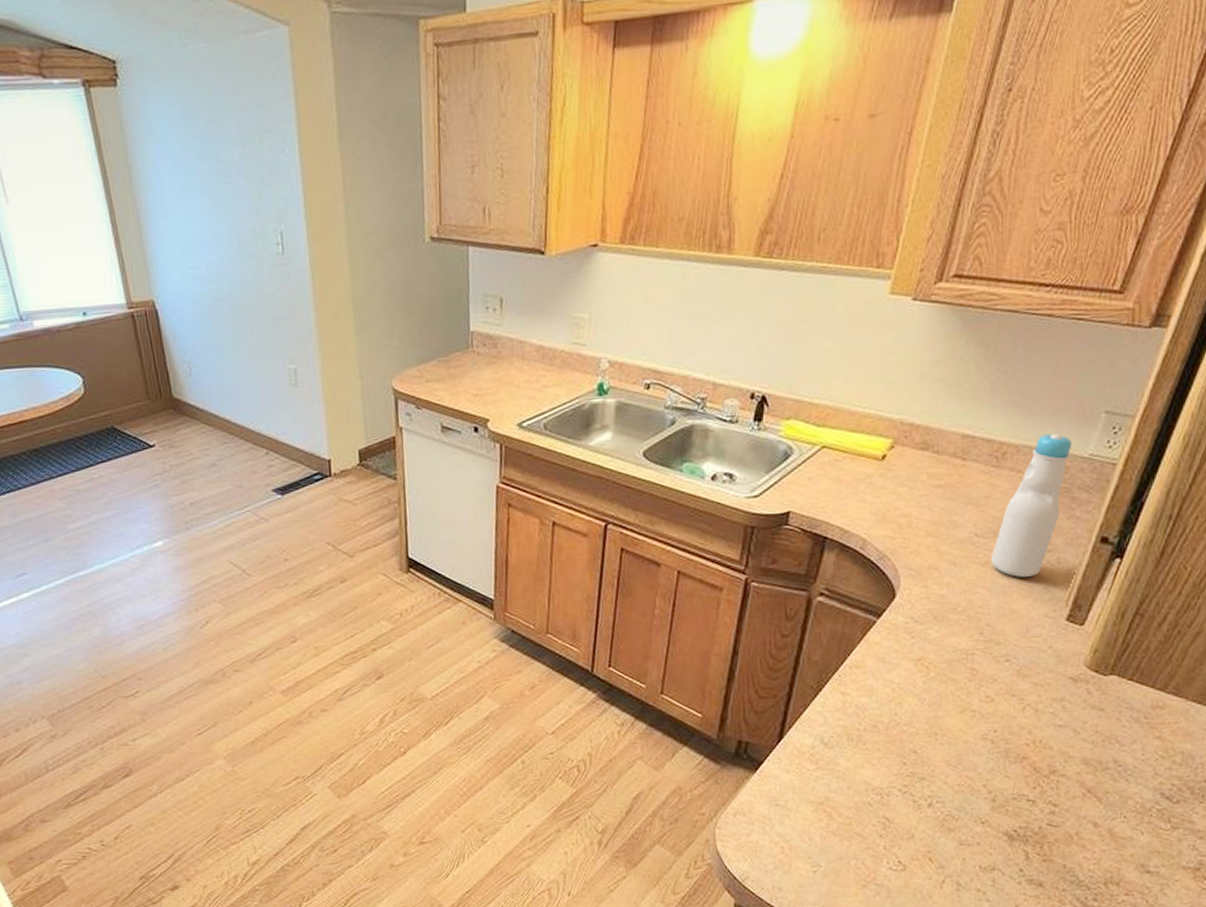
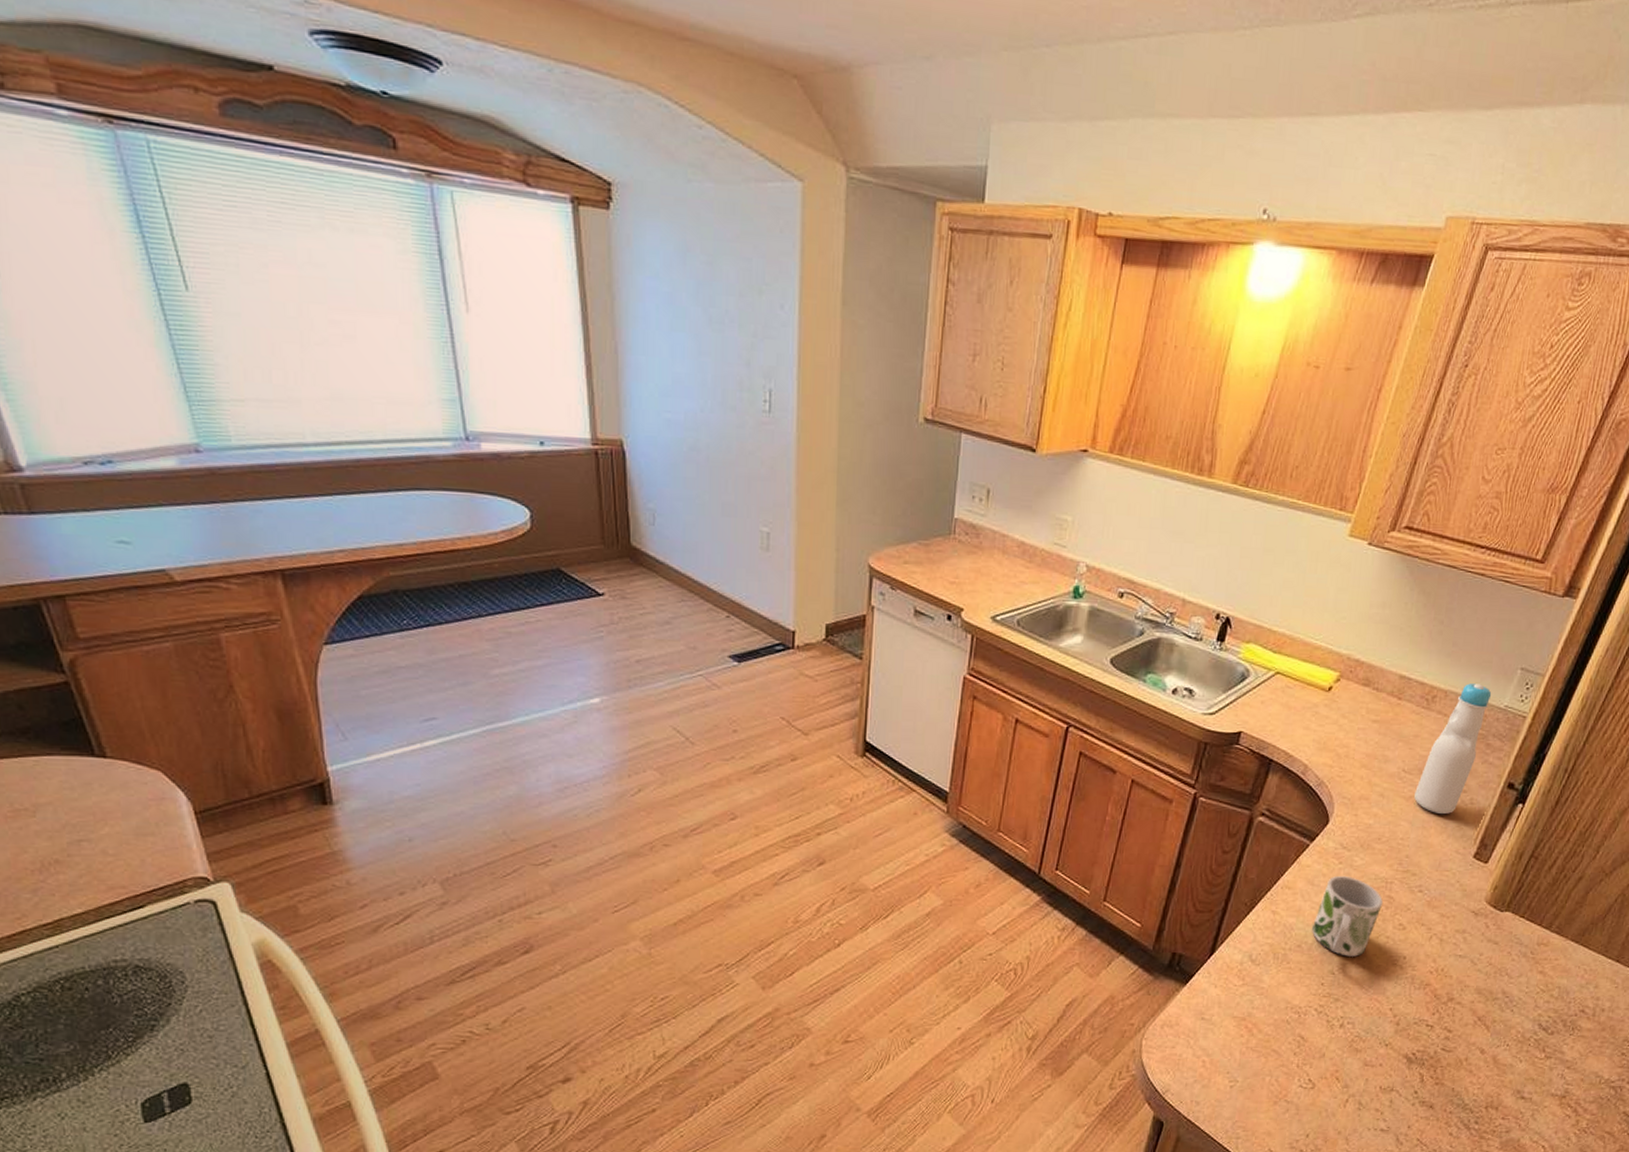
mug: none [888,650,966,734] -> present [1312,875,1384,957]

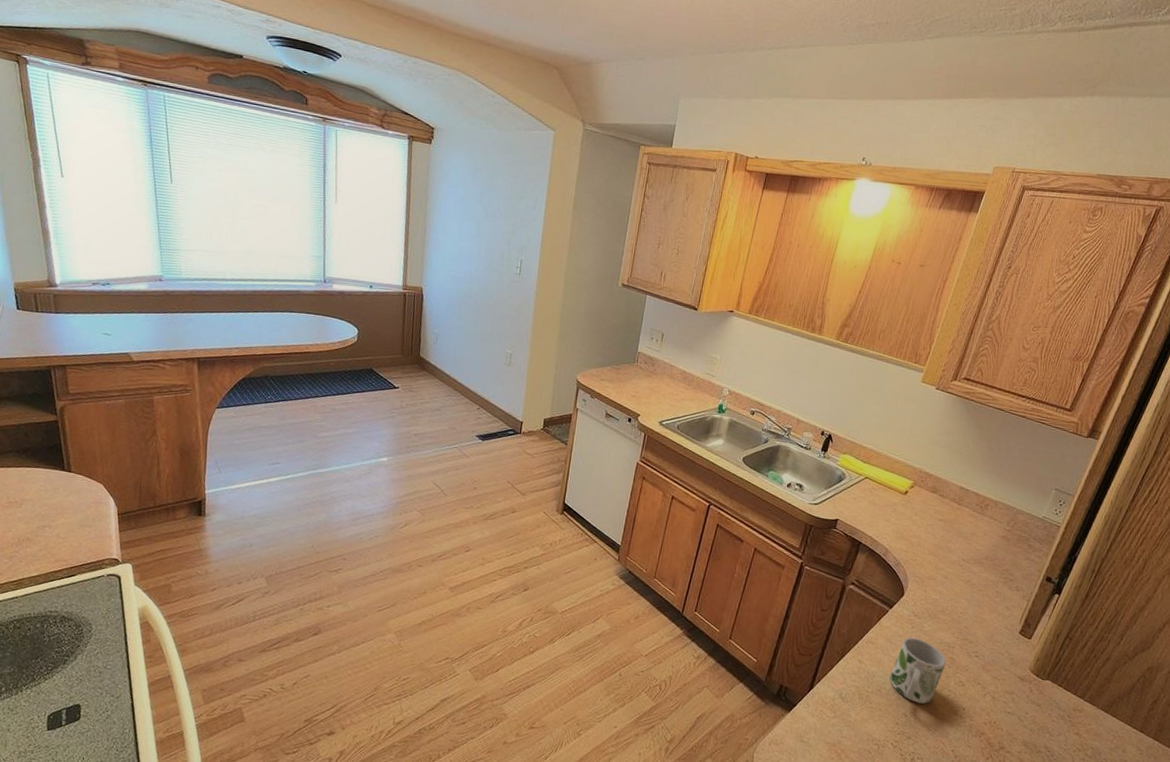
bottle: present [1414,683,1492,815] -> none [971,497,1032,597]

